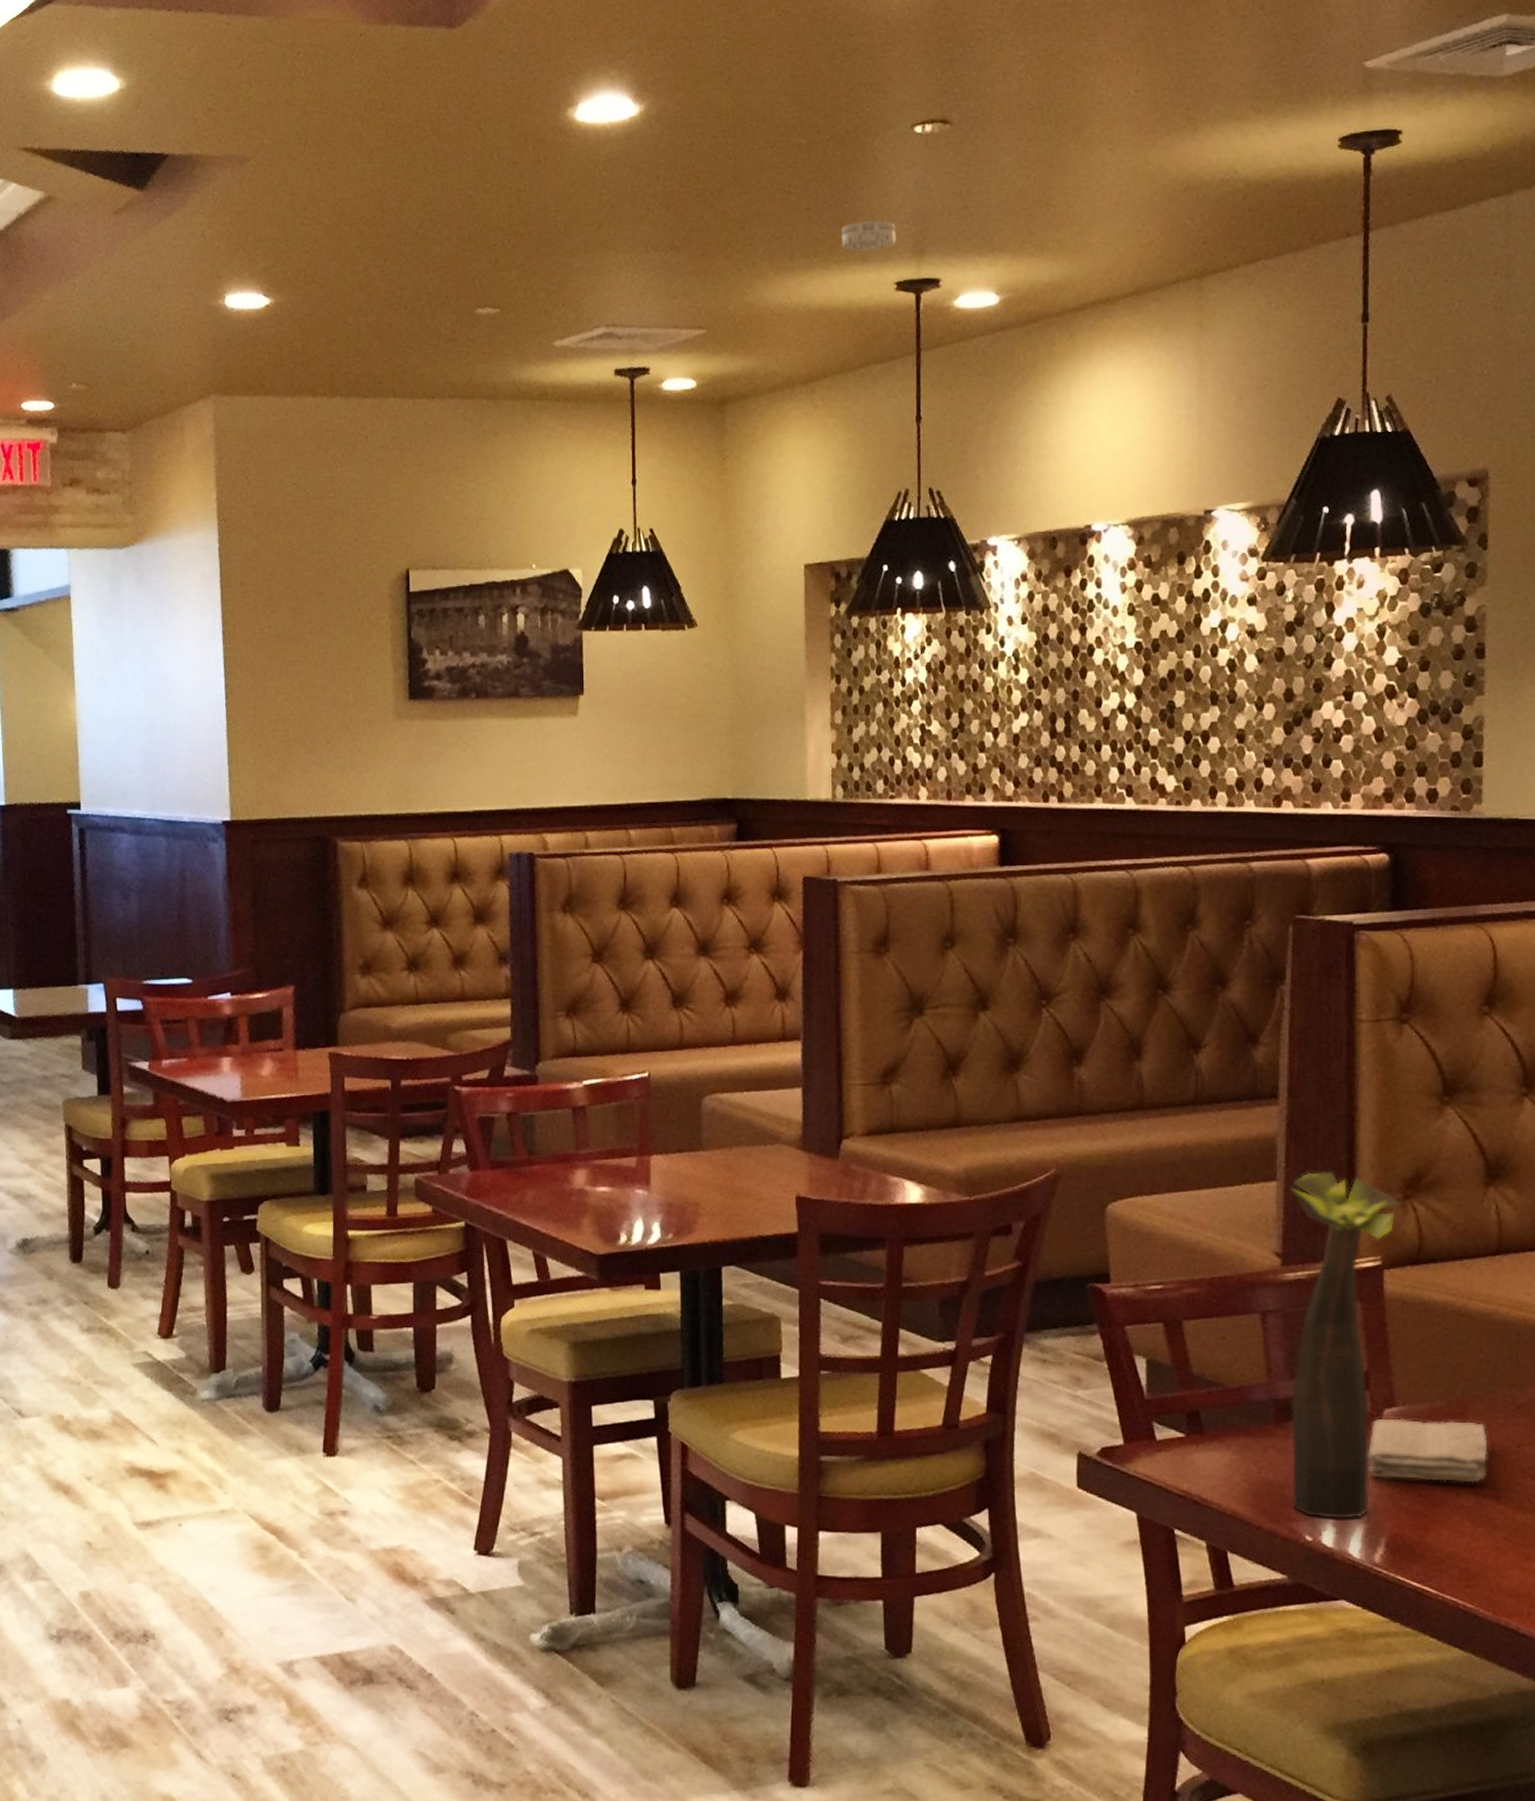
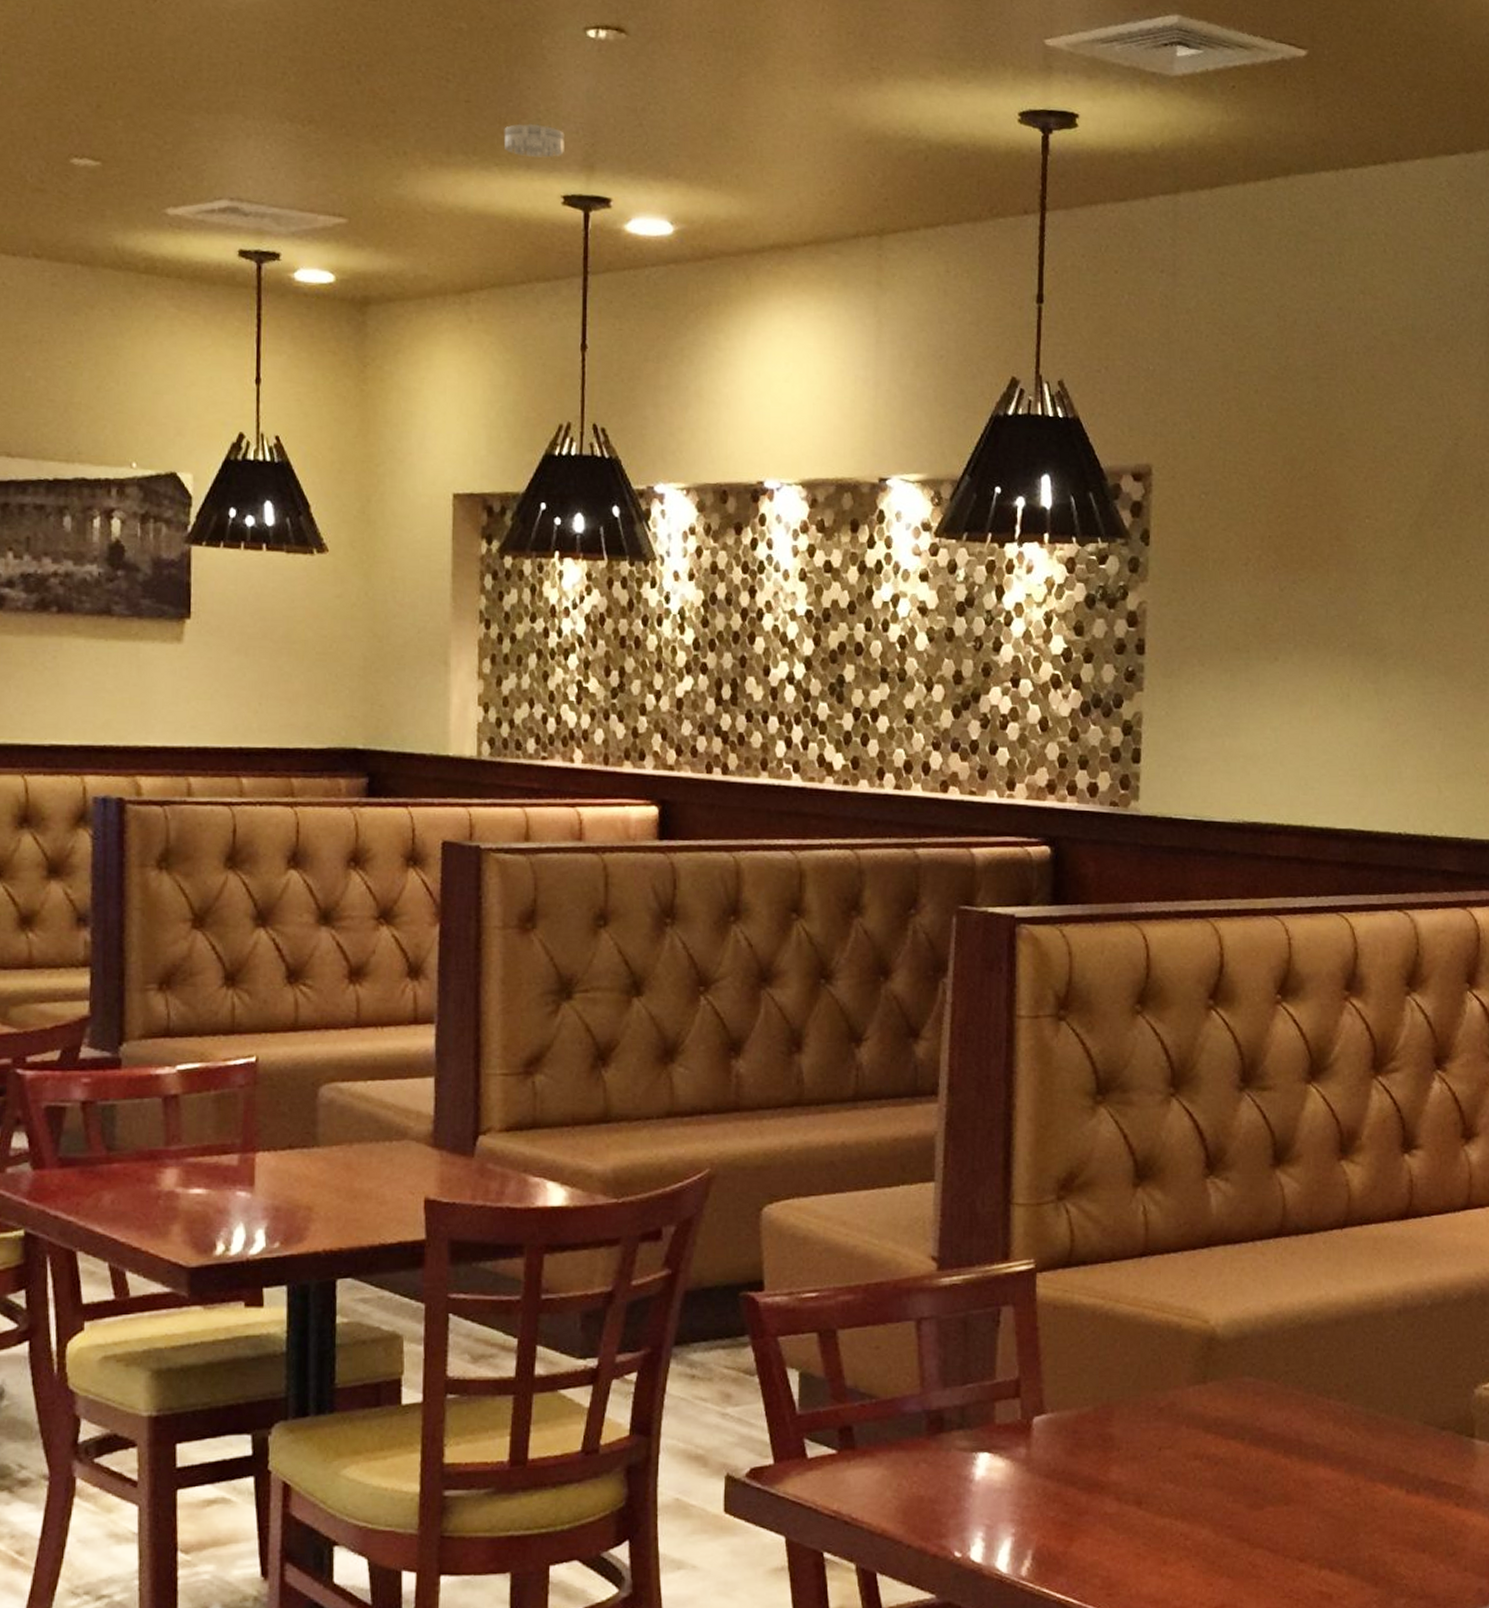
plant: present [1290,1171,1400,1519] -> none [943,1171,1054,1533]
washcloth: present [1368,1418,1489,1483] -> none [1017,1426,1131,1490]

